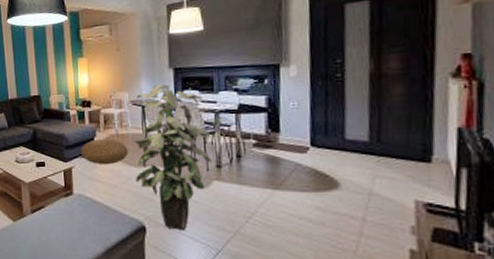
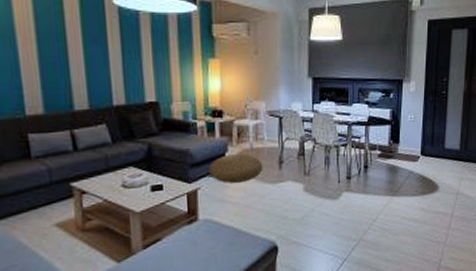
indoor plant: present [134,84,211,231] -> none [270,94,344,246]

